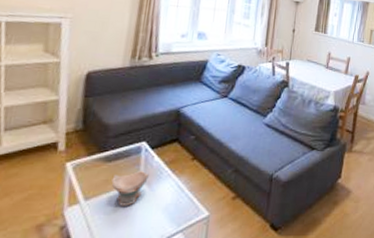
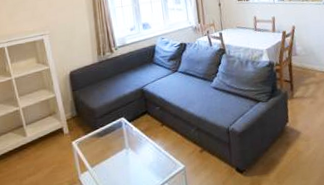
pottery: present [111,170,149,206] -> none [106,139,132,169]

